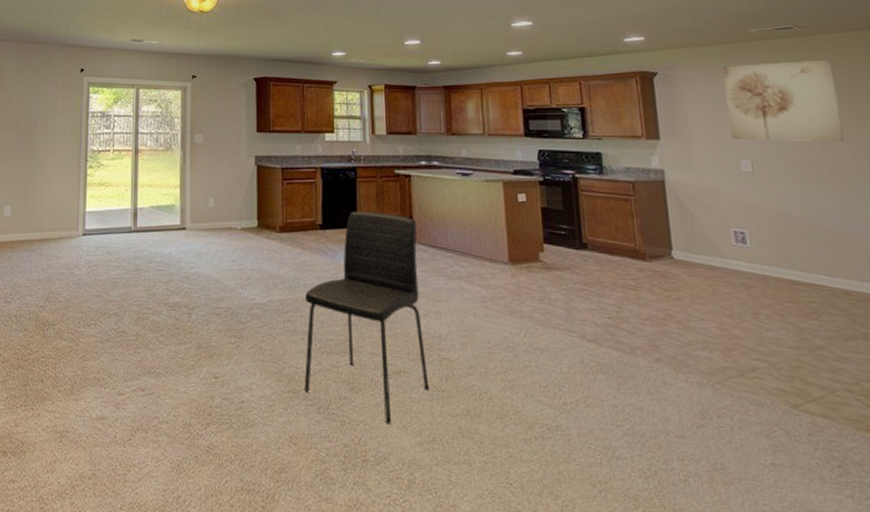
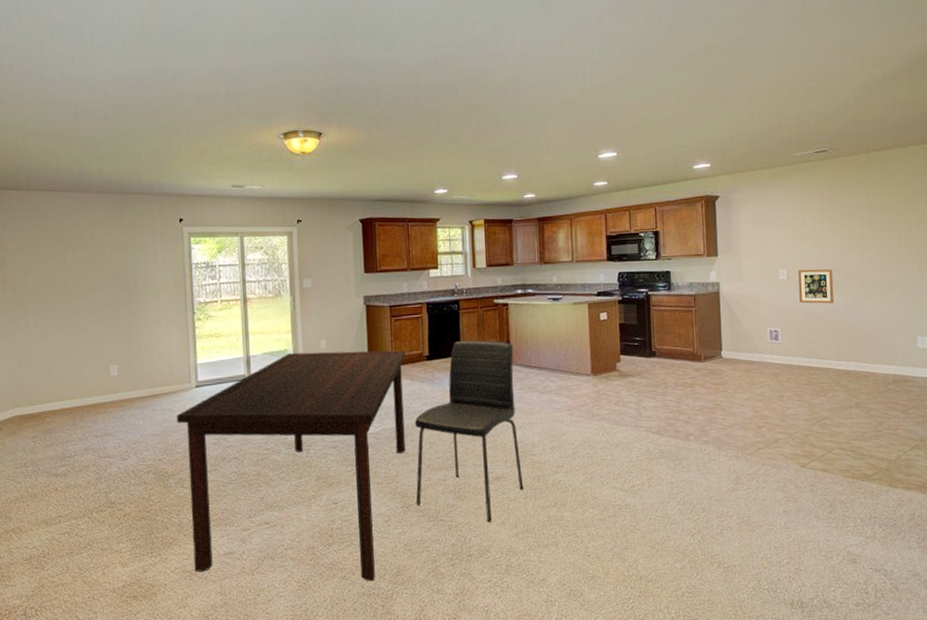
dining table: none [62,209,297,474] -> present [177,350,406,581]
wall art: present [722,59,844,141] -> none [771,178,857,253]
picture frame: none [766,162,819,205] -> present [798,269,834,304]

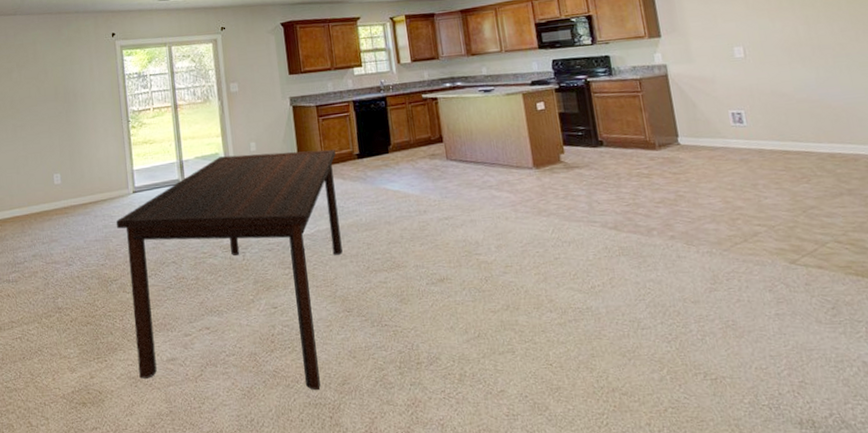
chair: present [415,339,524,523] -> none [350,136,472,328]
picture frame: present [798,269,834,304] -> none [756,43,805,82]

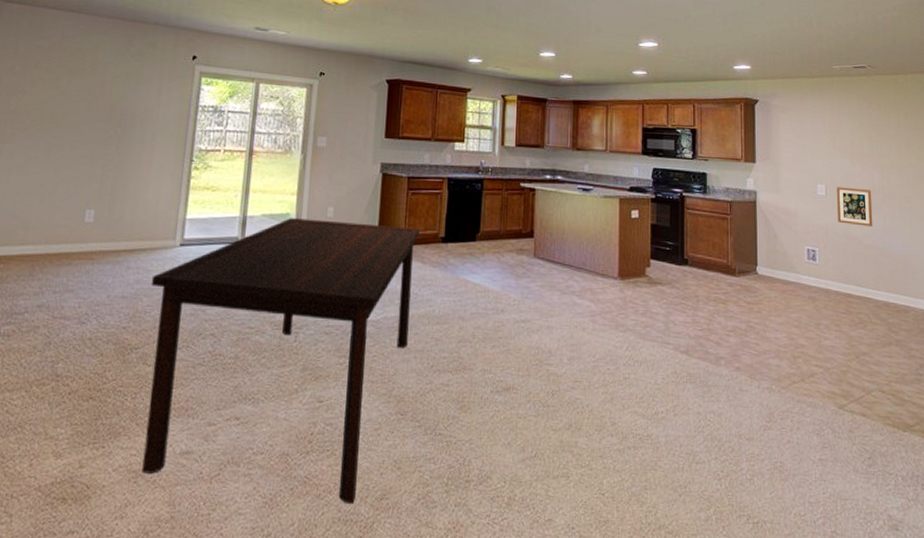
picture frame: none [756,43,805,82] -> present [837,187,873,227]

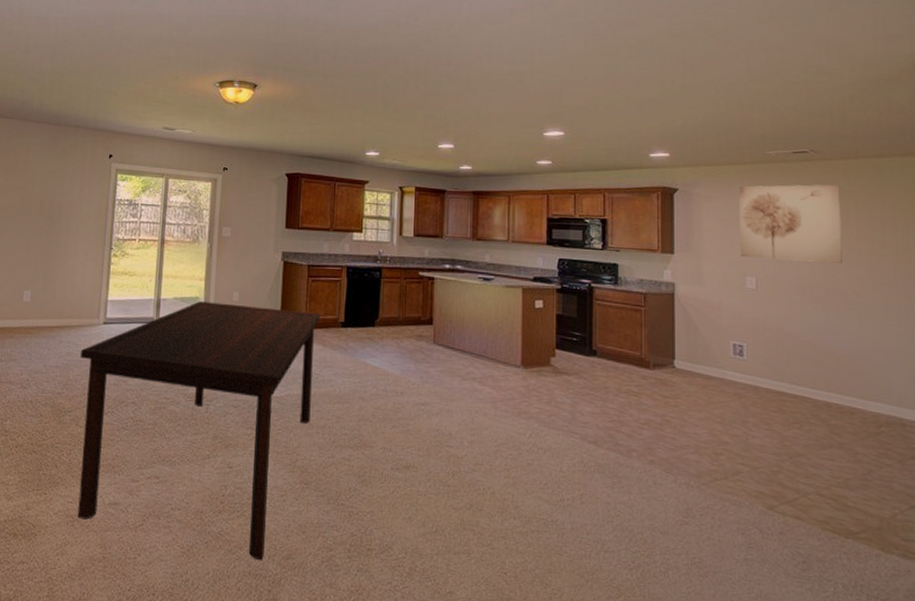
wall art: none [810,97,896,171] -> present [739,184,843,263]
picture frame: present [837,187,873,227] -> none [770,280,813,322]

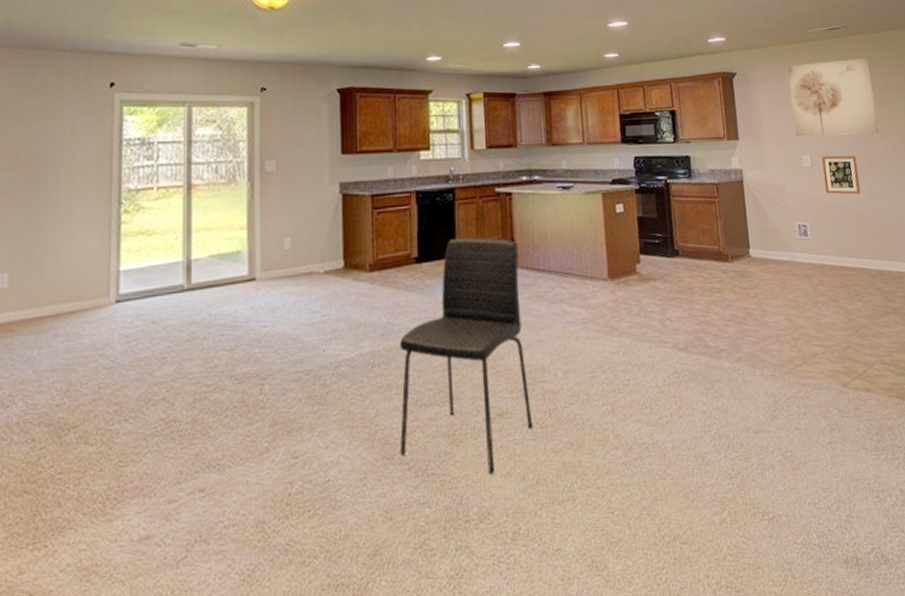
dining table: present [77,301,320,560] -> none [86,250,390,569]
chair: none [315,310,437,516] -> present [399,237,533,475]
picture frame: none [770,280,813,322] -> present [822,155,861,195]

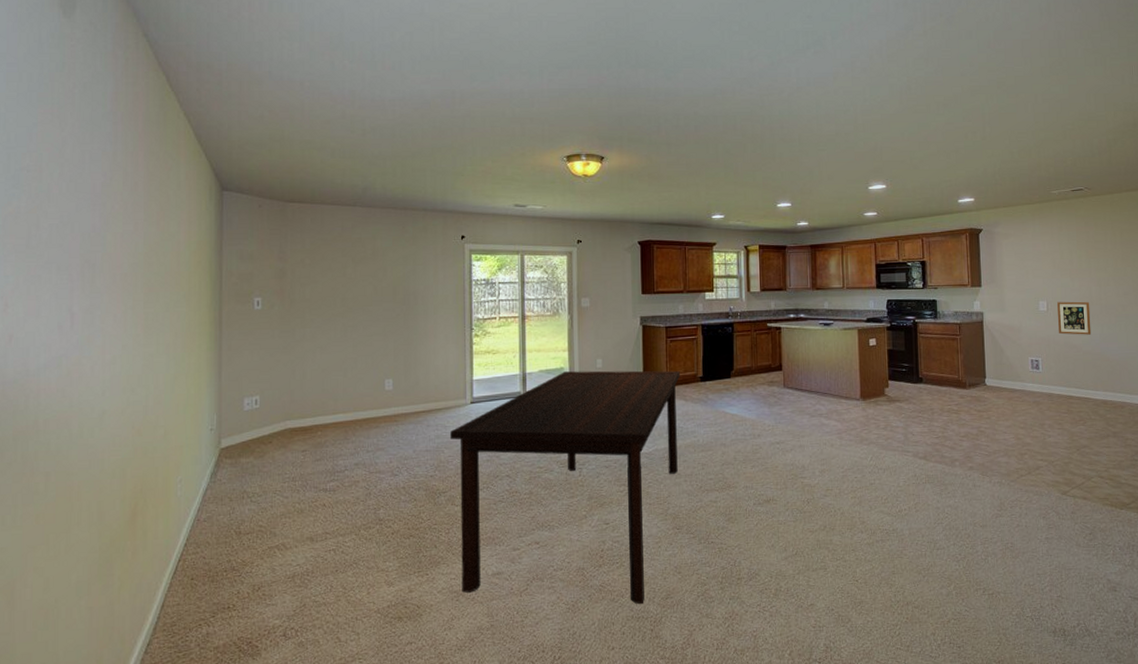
dining table: none [86,250,390,569] -> present [450,370,680,604]
chair: present [399,237,533,475] -> none [687,362,794,546]
wall art: present [788,57,878,137] -> none [1031,216,1112,285]

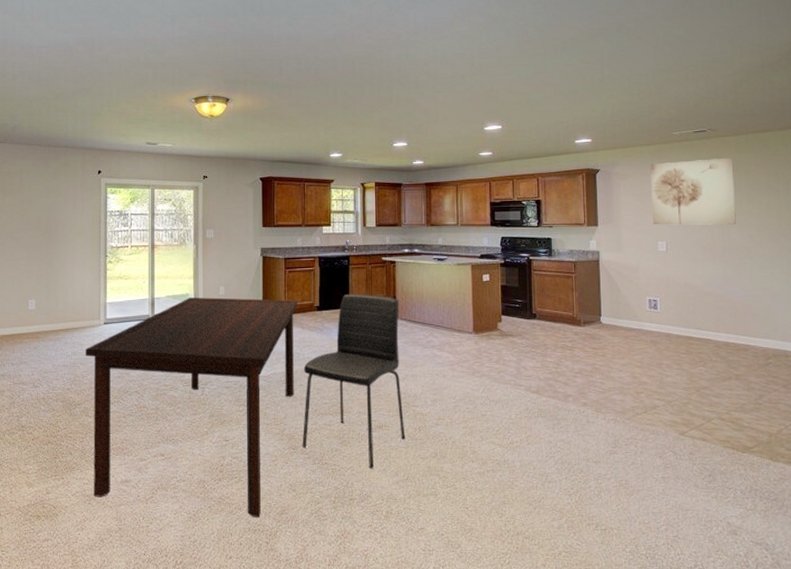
chair: none [687,362,794,546] -> present [302,293,406,469]
wall art: none [1031,216,1112,285] -> present [650,157,736,225]
picture frame: present [1057,301,1092,335] -> none [677,242,713,276]

